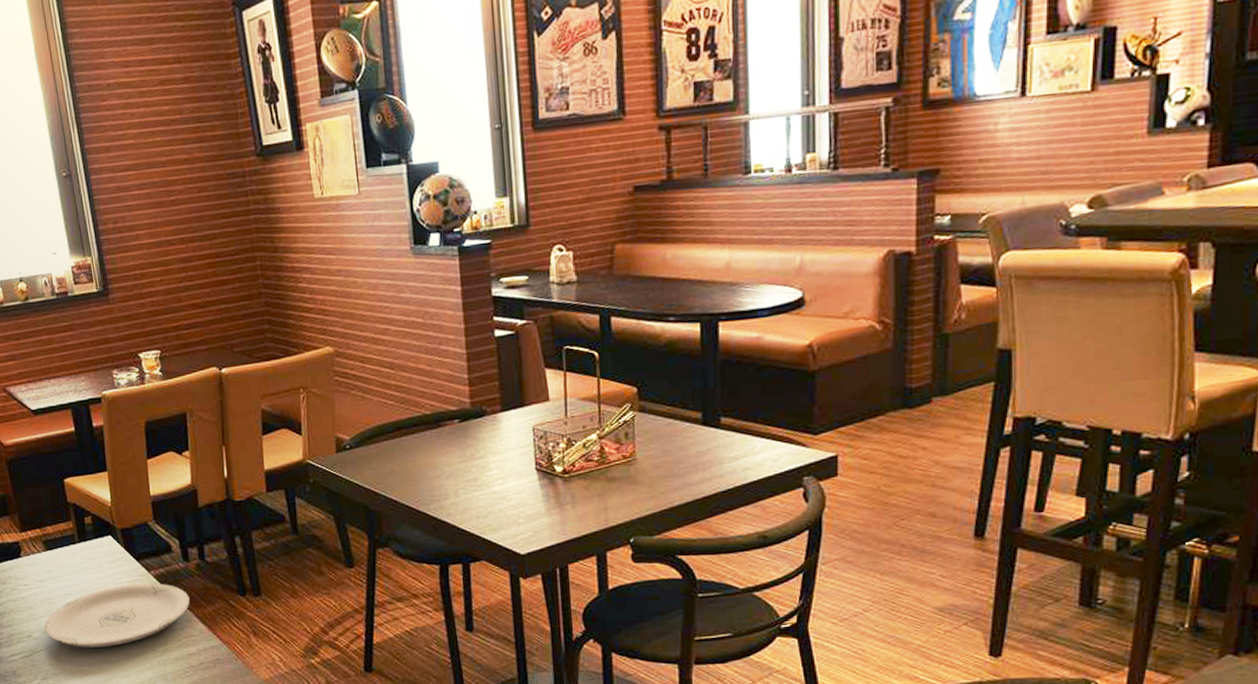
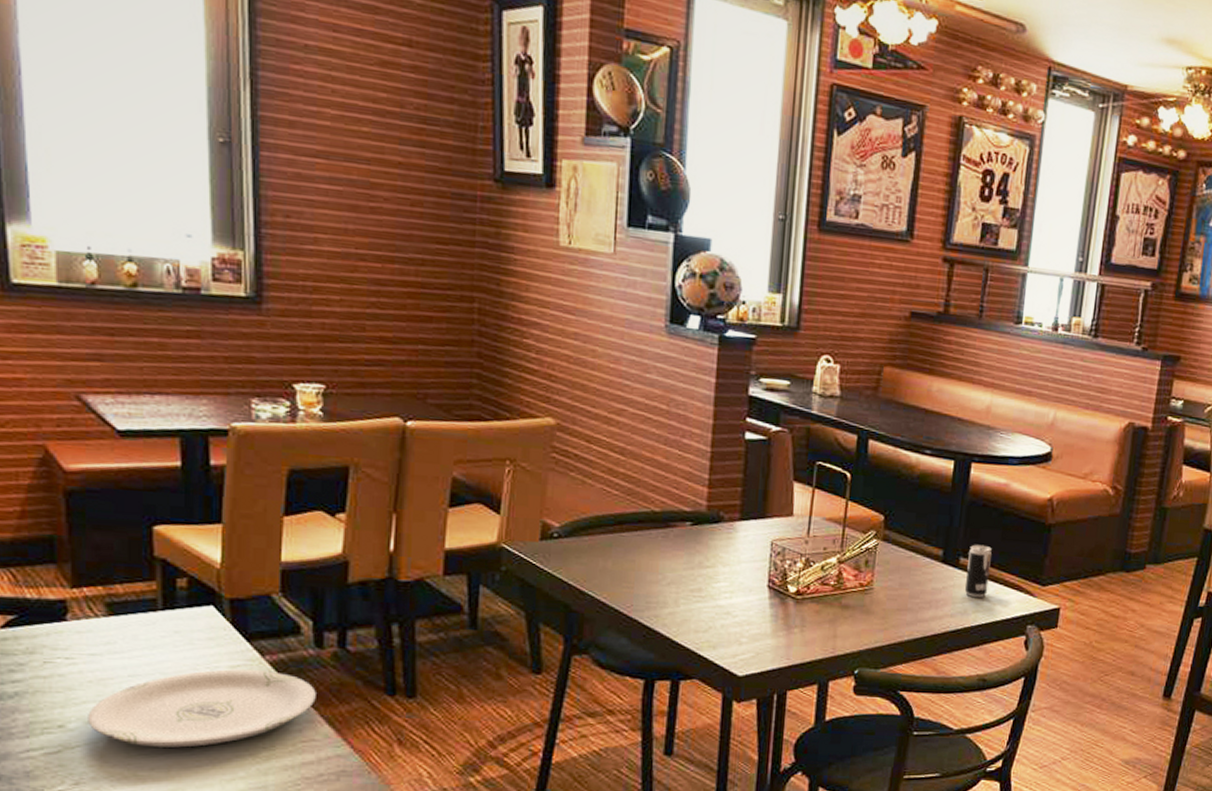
beverage can: none [729,402,755,456] -> present [964,544,992,598]

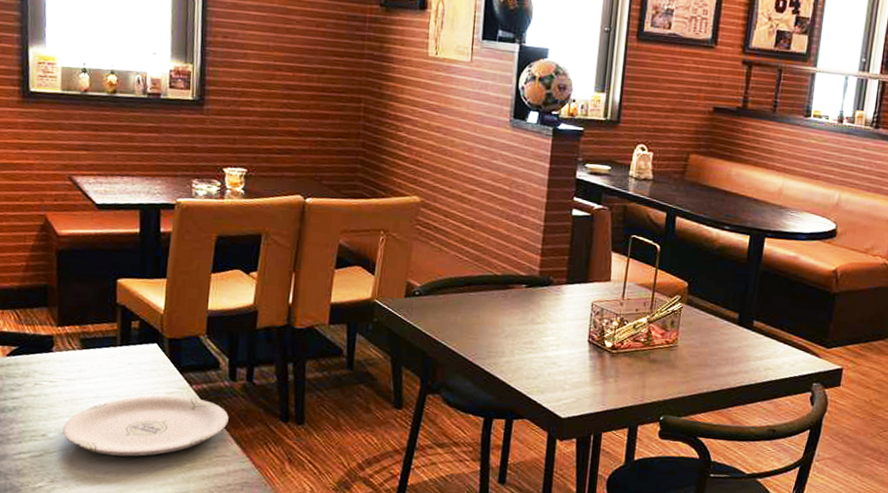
beverage can: present [964,544,992,598] -> none [757,309,782,357]

